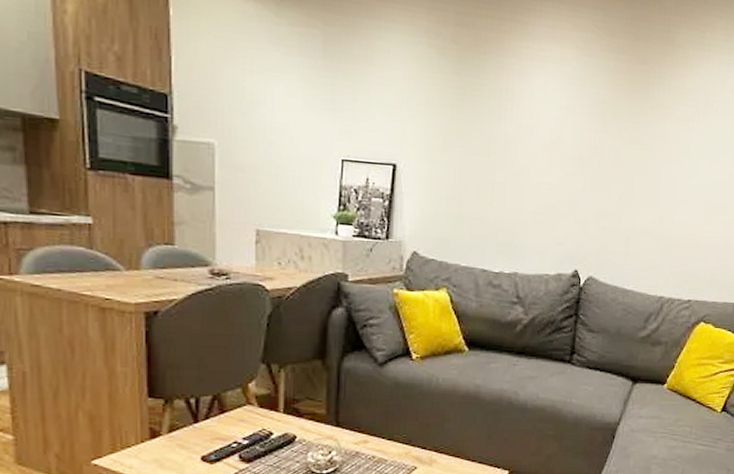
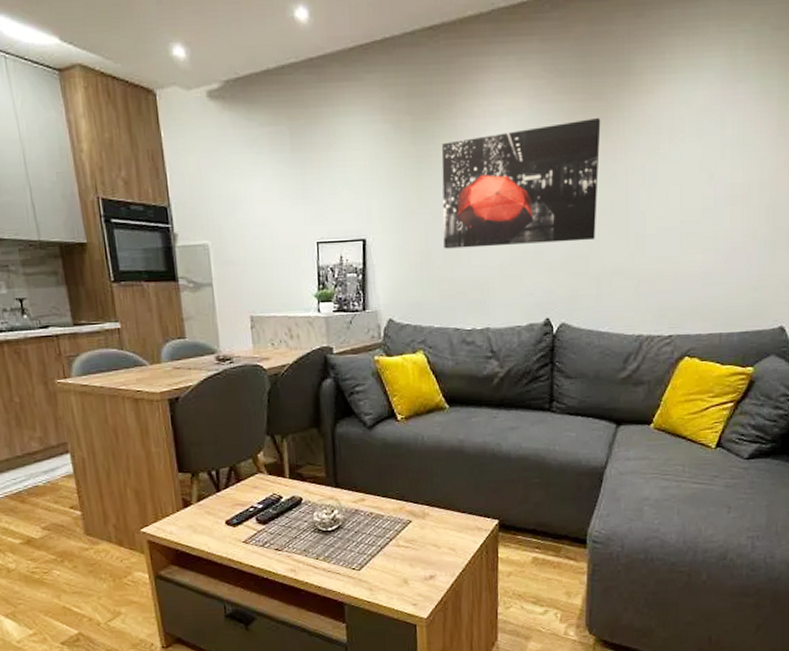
wall art: none [478,78,643,199] -> present [441,118,601,249]

